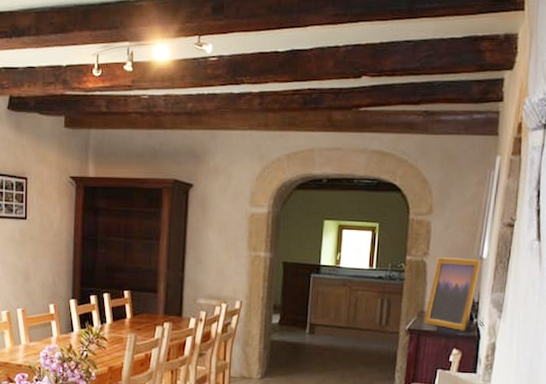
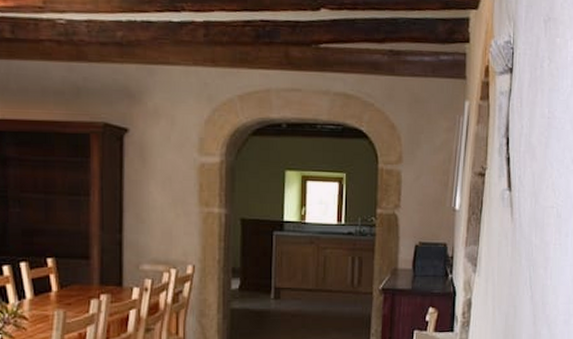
picture frame: present [423,257,482,332] -> none [397,210,455,289]

